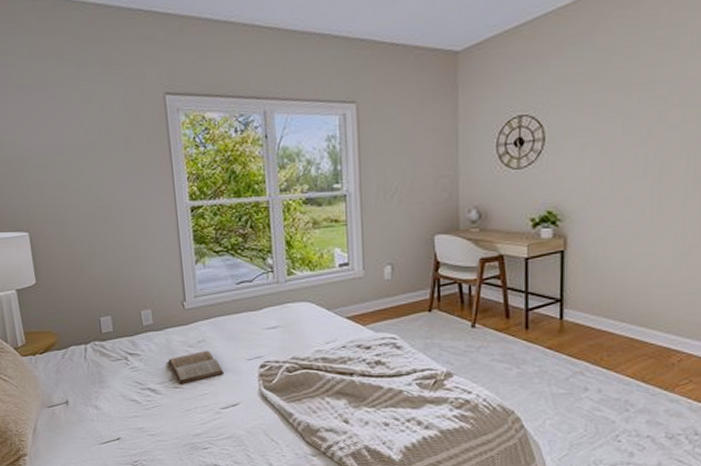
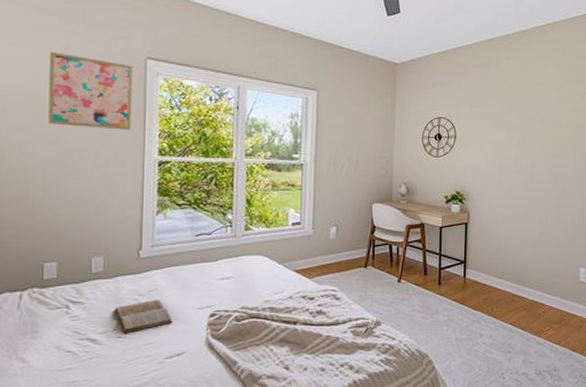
wall art: none [73,101,160,179] -> present [48,51,133,131]

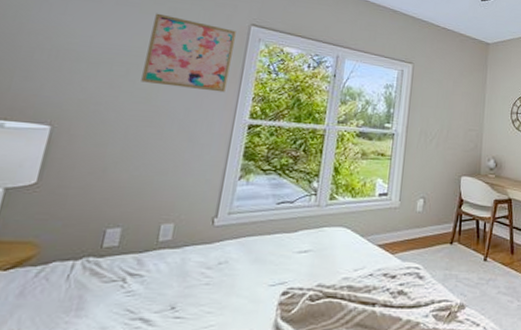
book: present [114,299,173,334] -> none [176,273,240,314]

